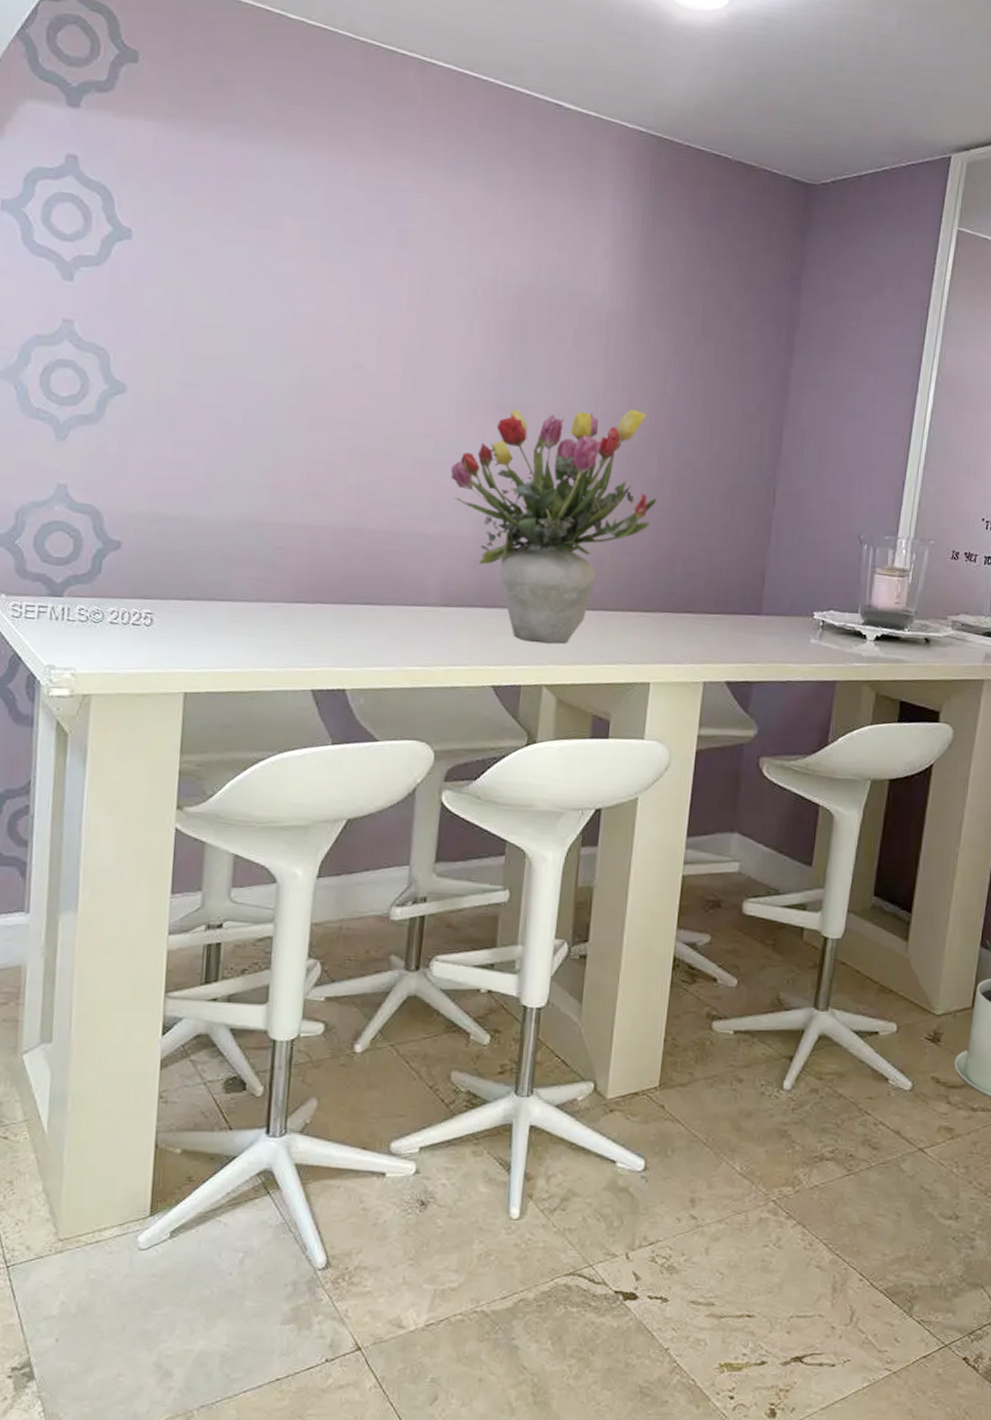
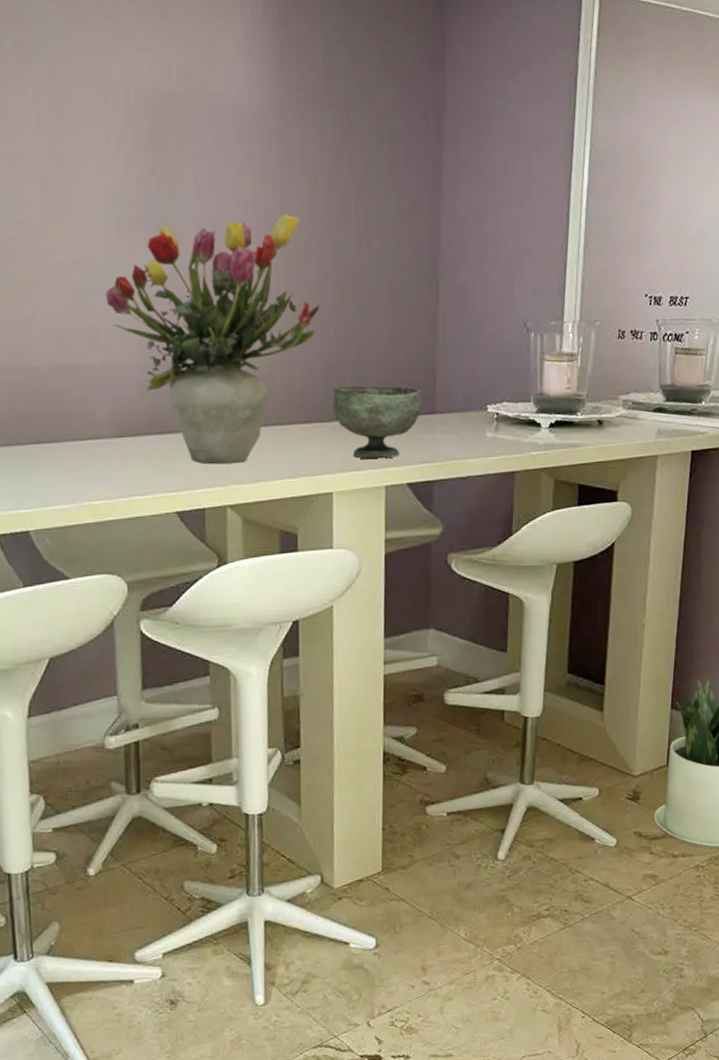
bowl: none [659,578,748,655] -> present [332,385,421,460]

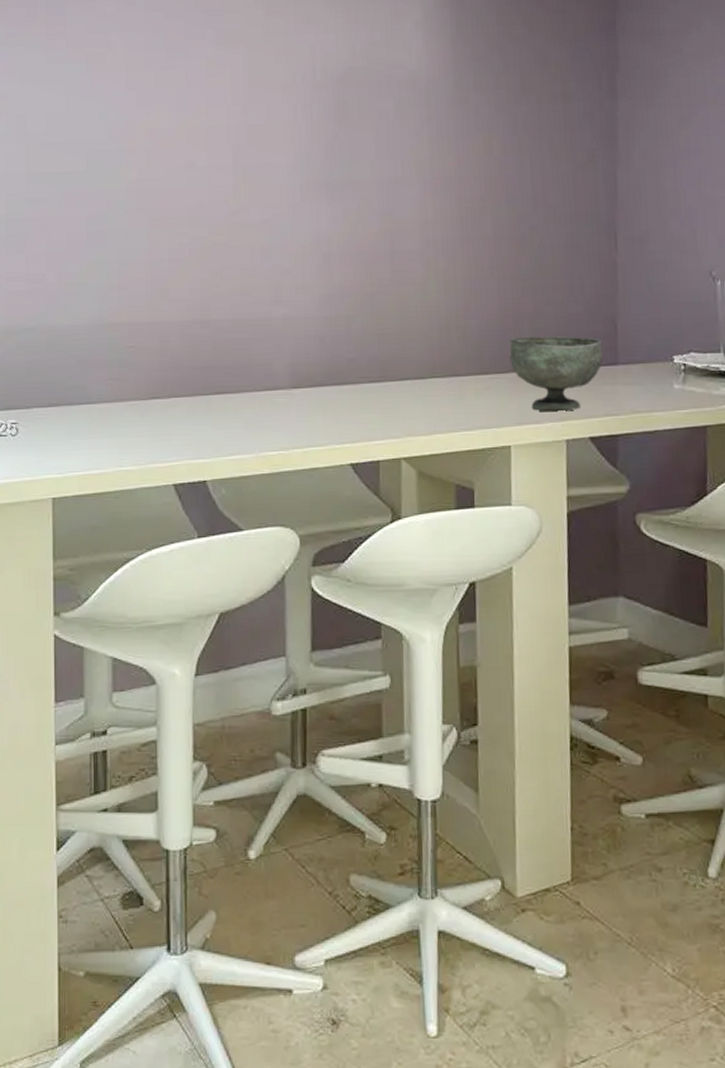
flower arrangement: present [105,213,320,465] -> none [287,171,496,416]

